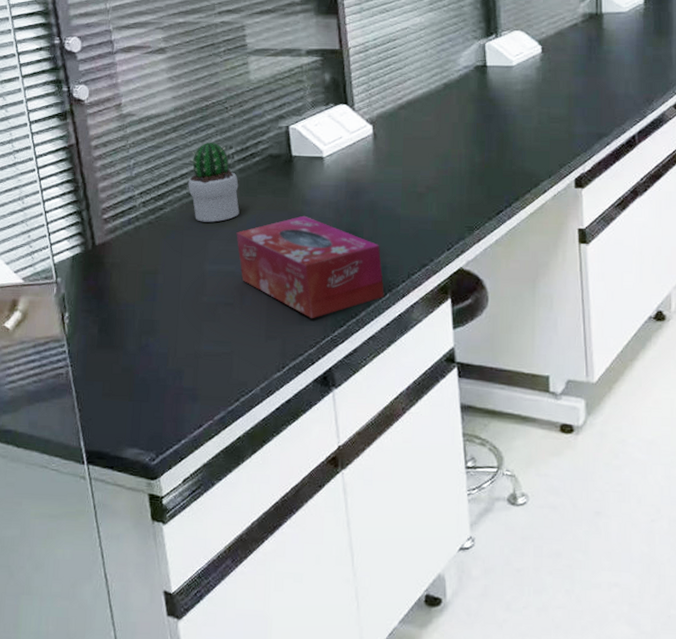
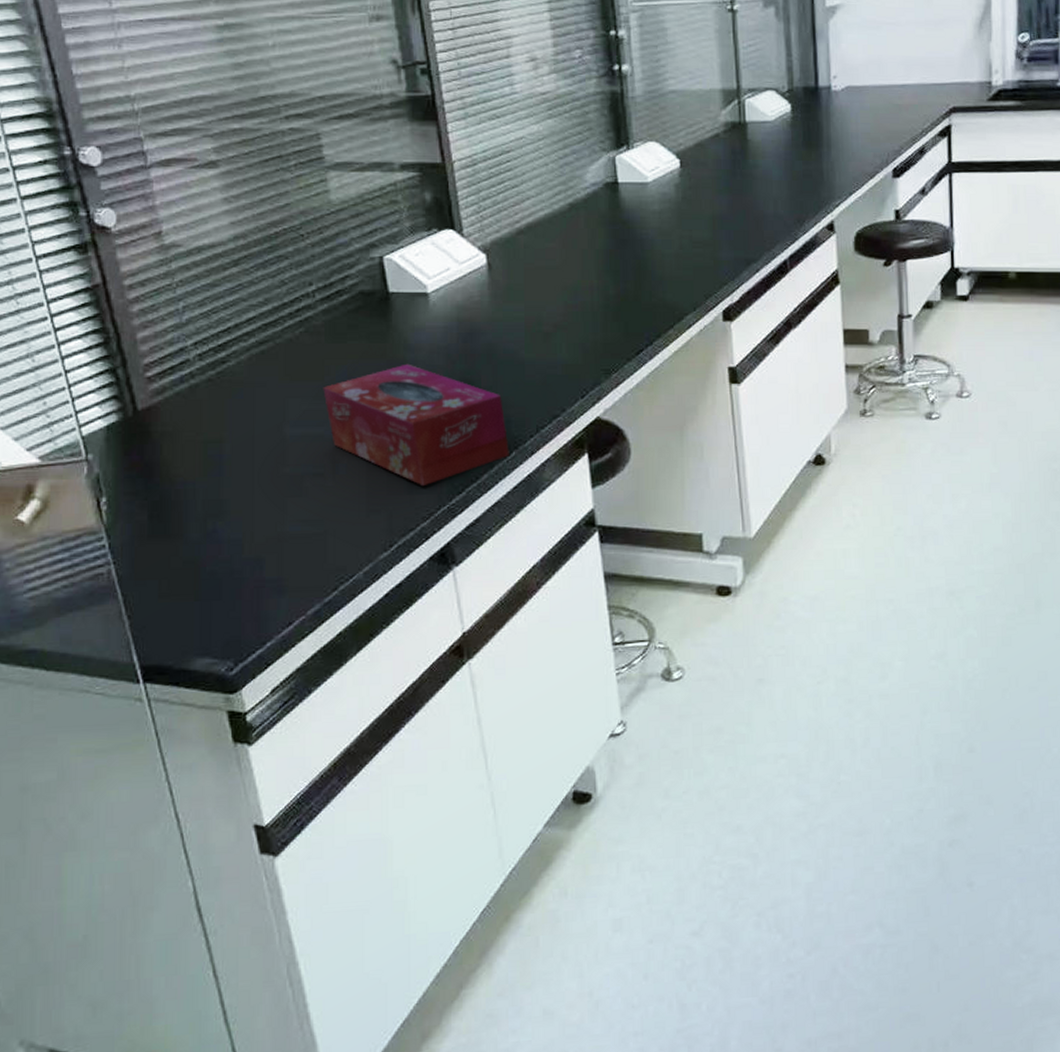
potted cactus: present [188,143,240,222] -> none [257,279,326,376]

